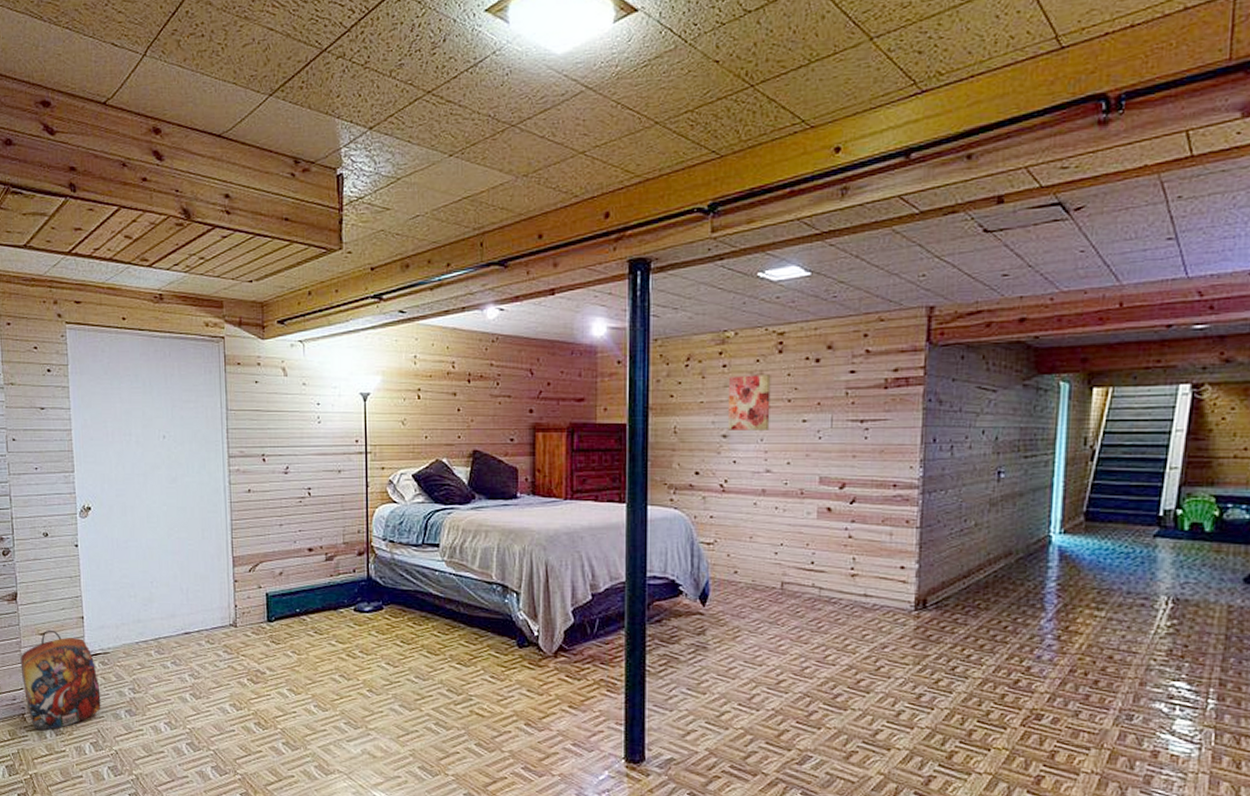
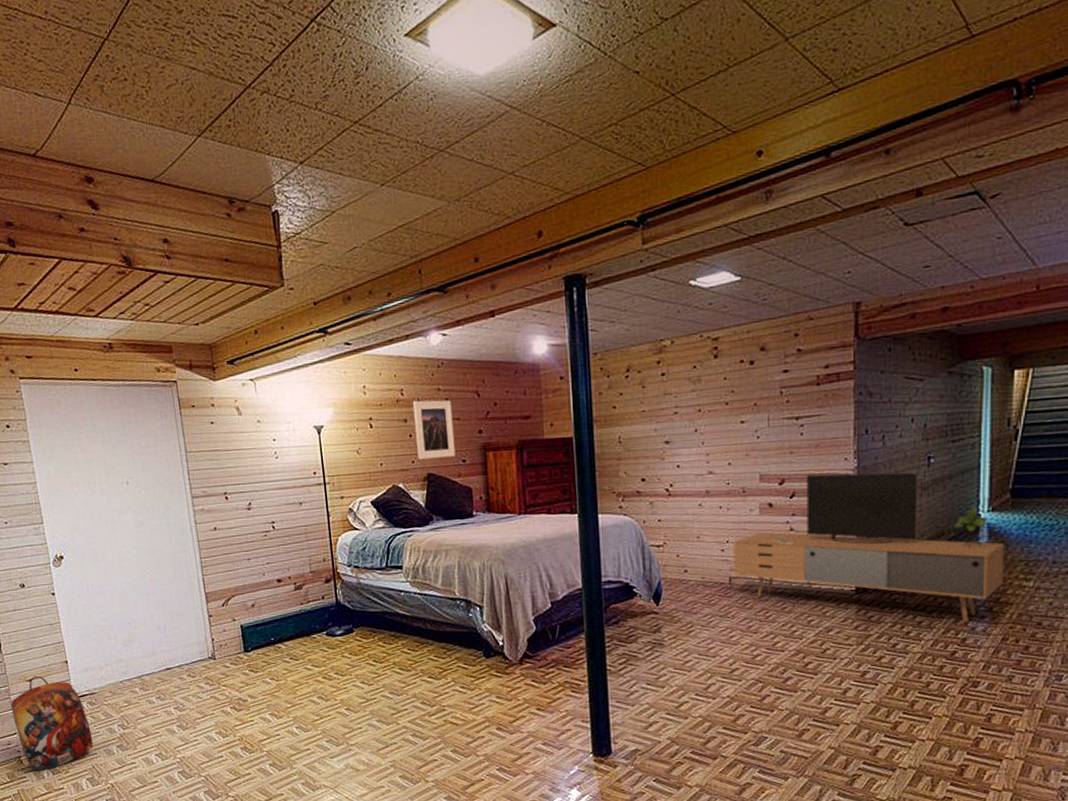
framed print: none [464,374,504,436] -> present [413,400,456,460]
wall art: present [727,375,771,431] -> none [667,380,710,437]
media console: none [786,480,1077,650] -> present [733,472,1005,623]

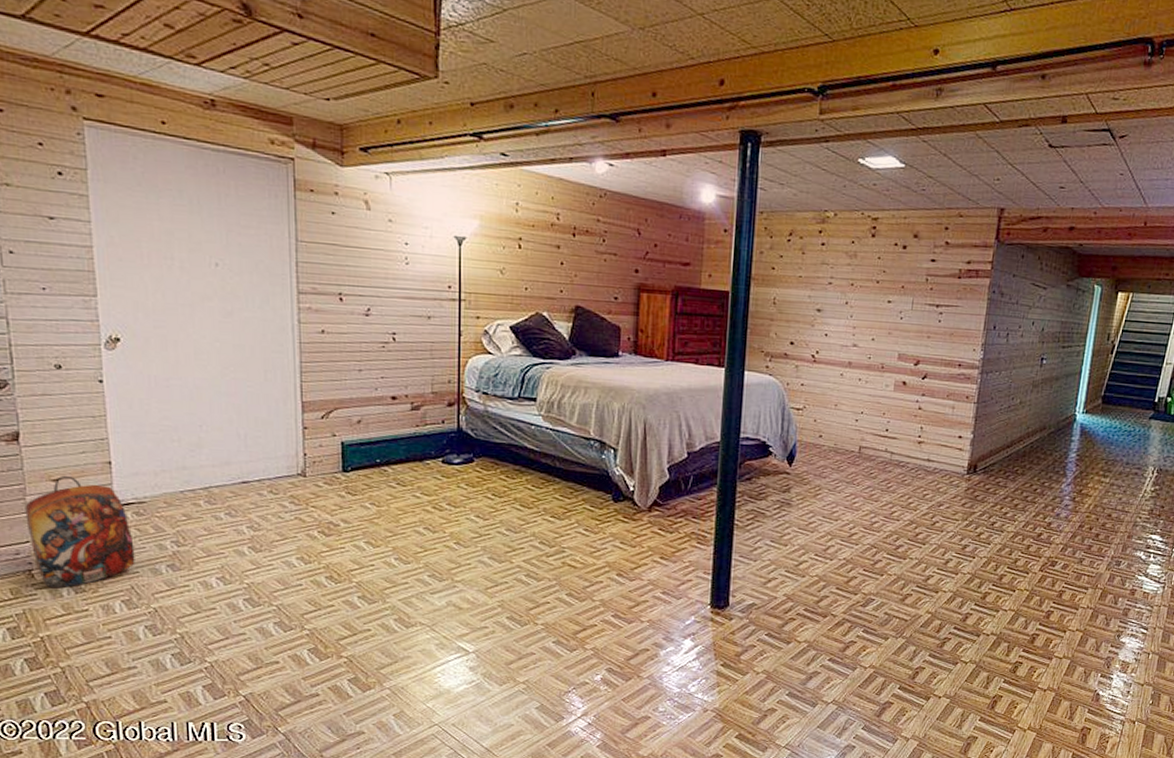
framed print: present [413,400,456,460] -> none [567,227,610,293]
media console: present [733,472,1005,623] -> none [864,359,1092,509]

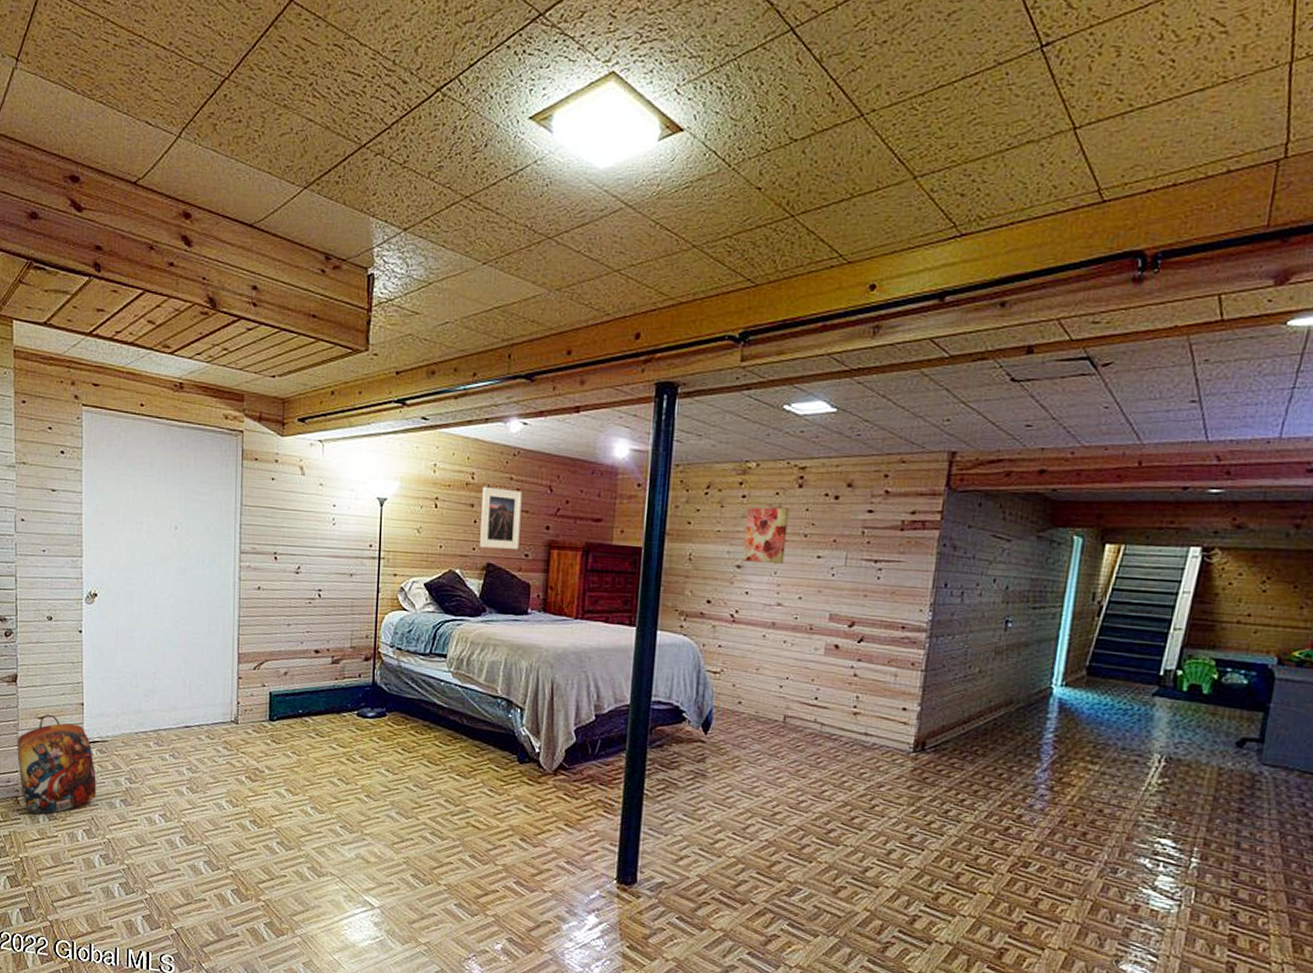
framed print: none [567,227,610,293] -> present [480,486,522,550]
wall art: none [821,254,864,308] -> present [742,507,789,564]

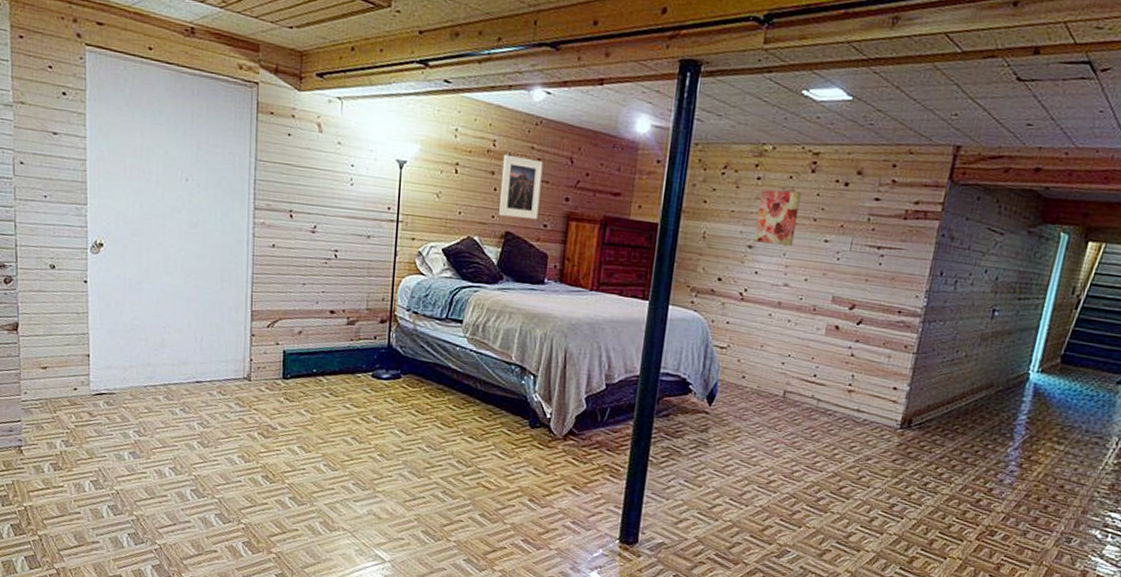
backpack: present [17,714,96,815] -> none [19,364,104,465]

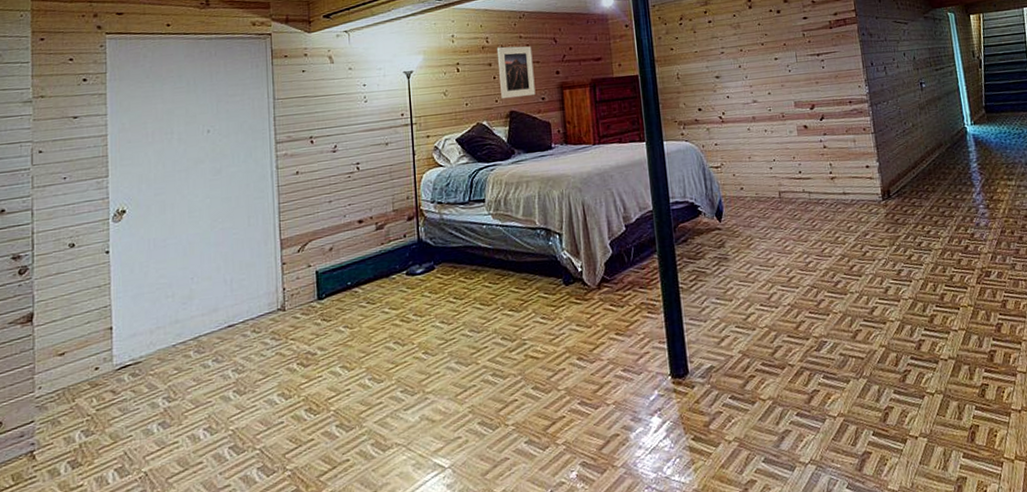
wall art: present [753,189,802,246] -> none [714,25,751,72]

